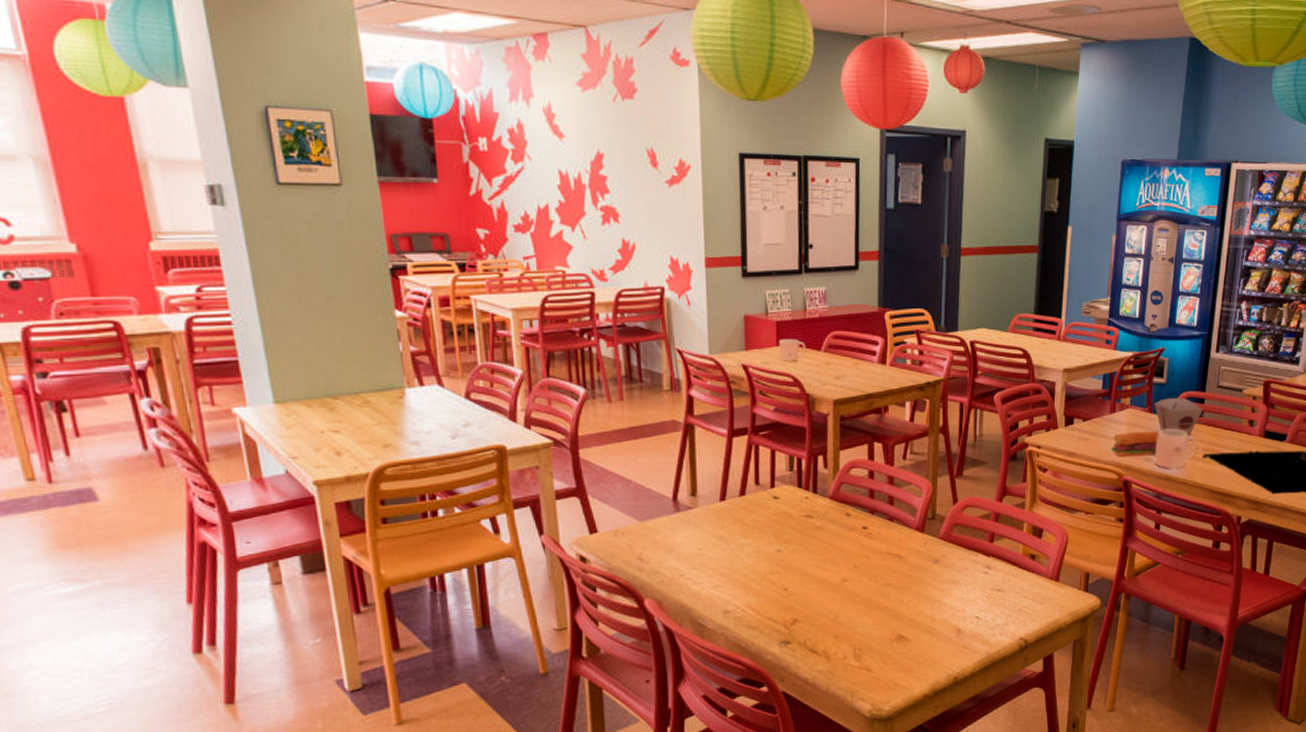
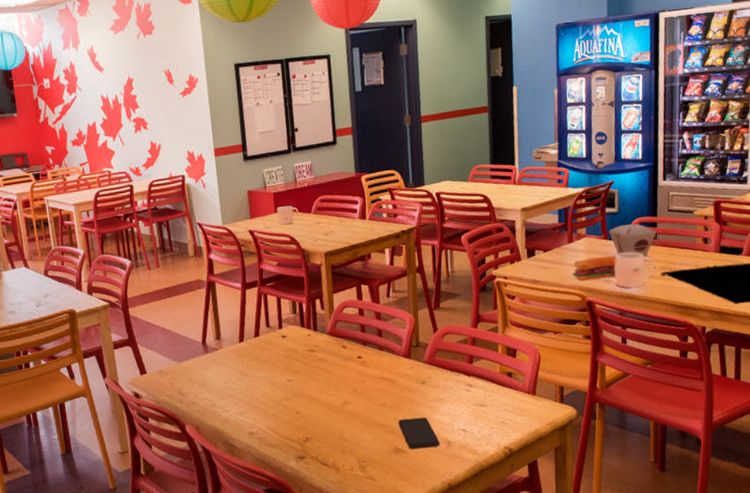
mobile phone: none [903,600,949,637] -> present [398,417,441,449]

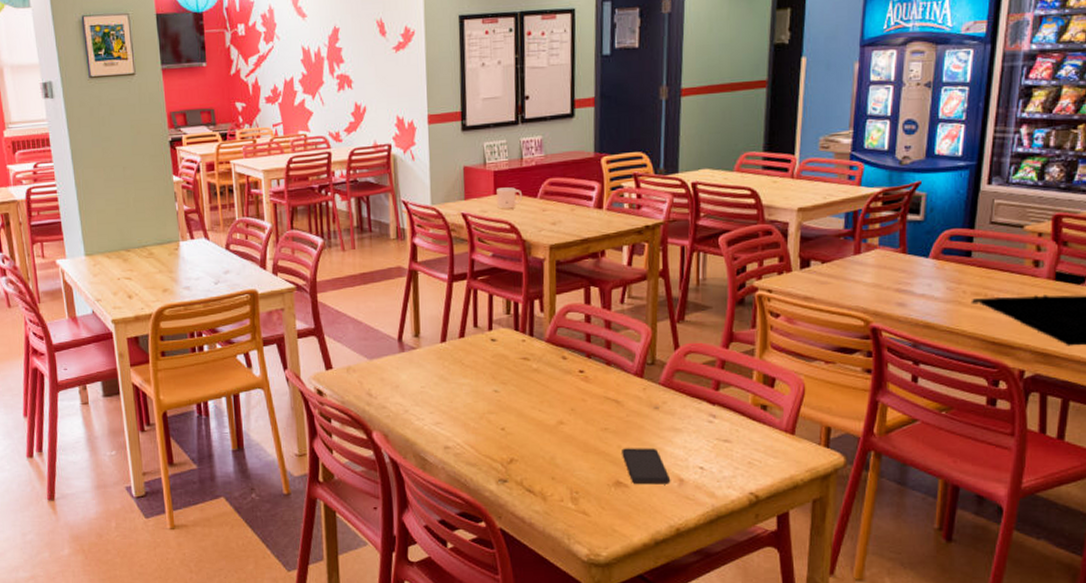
submarine sandwich: present [572,255,616,280] -> none [856,273,915,301]
takeout container: present [609,223,659,258] -> none [908,236,973,280]
mug: present [614,252,655,288] -> none [909,271,966,317]

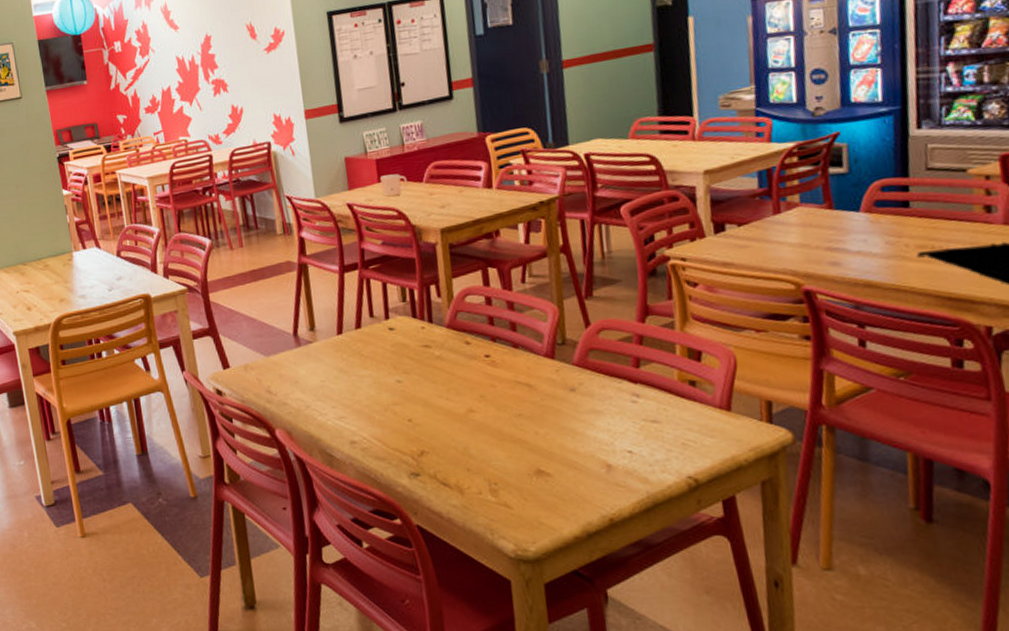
mobile phone: present [622,448,671,485] -> none [539,432,598,473]

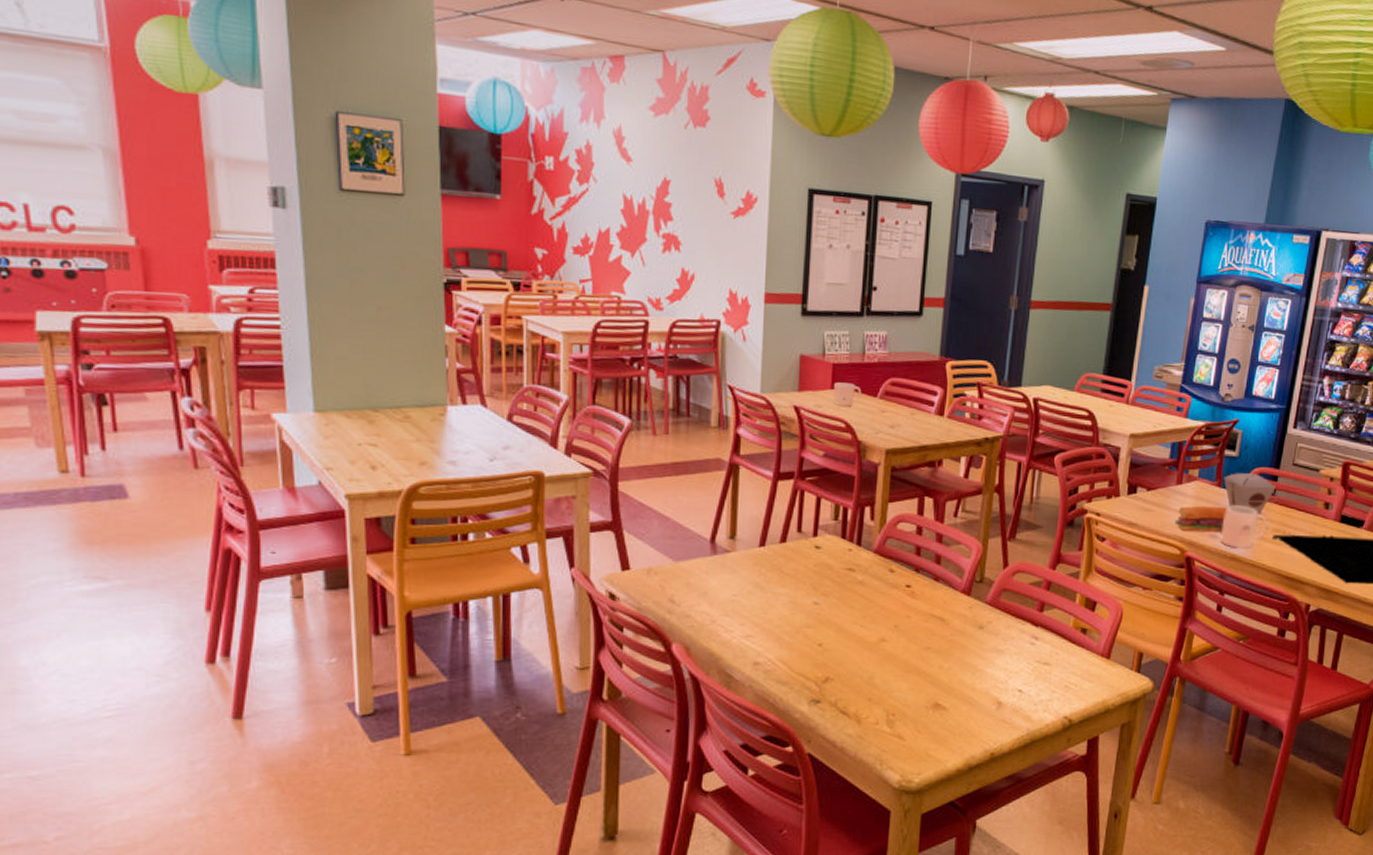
submarine sandwich: none [780,230,847,263] -> present [1175,505,1227,532]
takeout container: none [834,187,913,233] -> present [1224,473,1277,516]
mug: none [843,225,908,274] -> present [1220,505,1269,550]

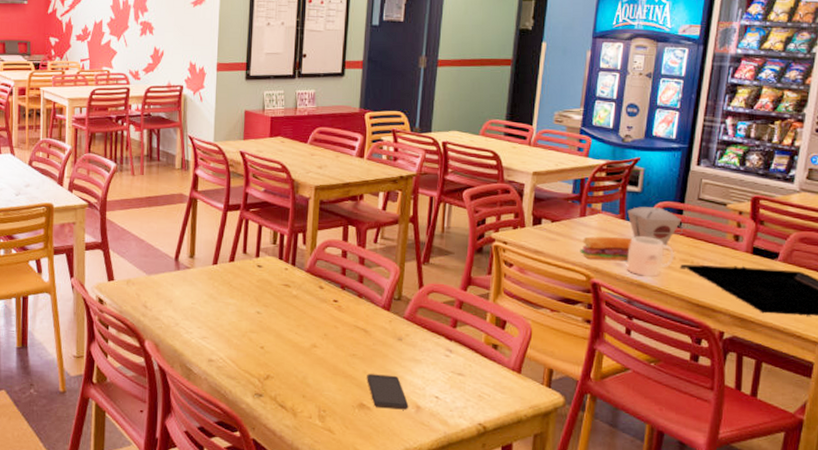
mug: present [834,382,862,407] -> none [272,132,295,151]
mobile phone: none [943,669,989,707] -> present [367,374,409,410]

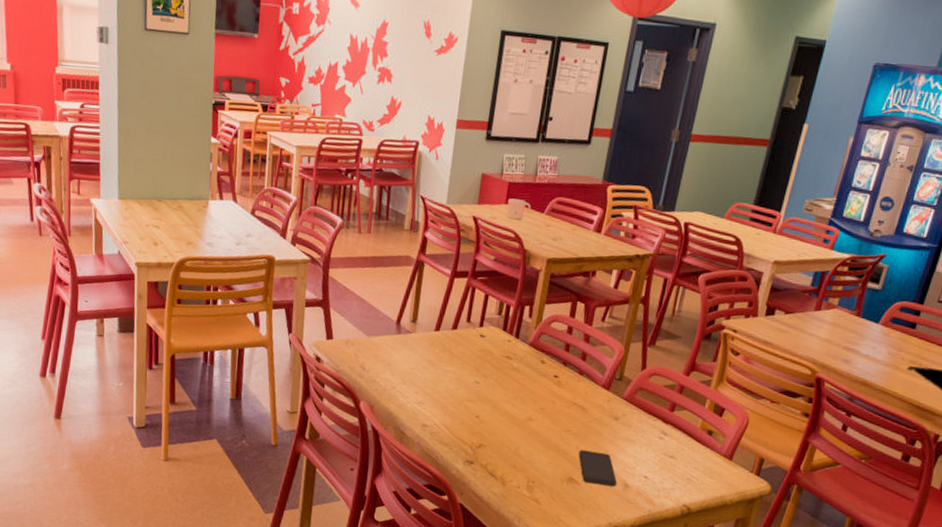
mug: none [272,132,295,151] -> present [506,198,532,220]
submarine sandwich: present [580,236,632,261] -> none [809,331,864,358]
mug: present [626,236,675,278] -> none [853,334,905,377]
takeout container: present [627,207,683,246] -> none [863,304,918,347]

